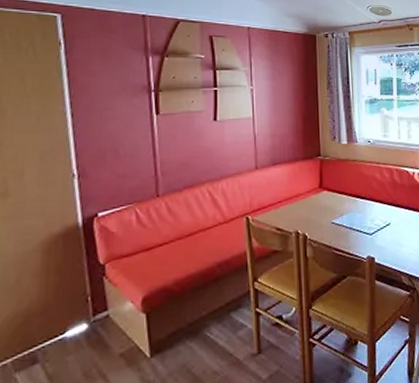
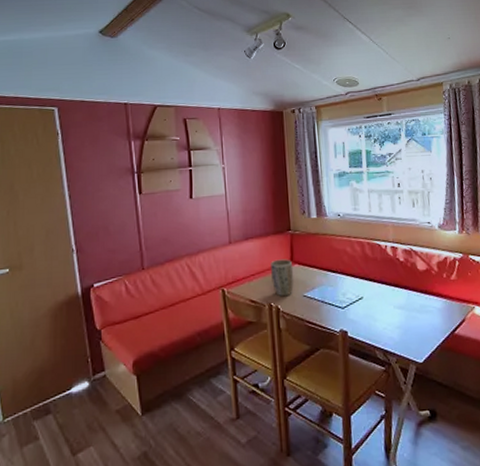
plant pot: none [299,185,323,224] -> present [271,259,294,297]

